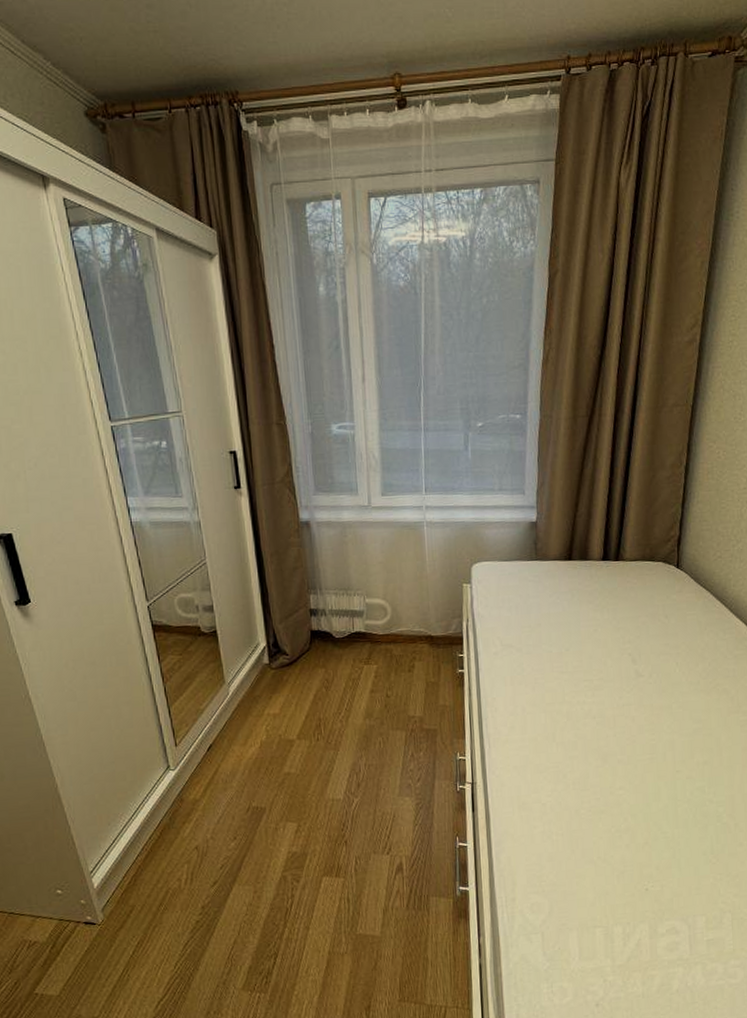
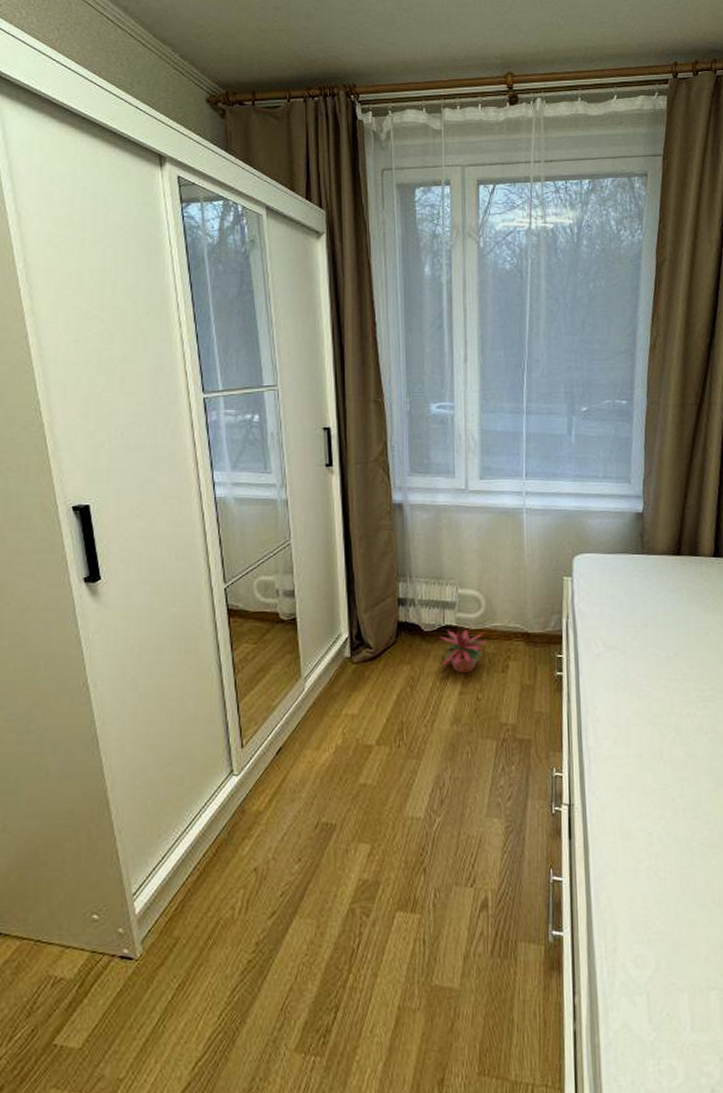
potted plant: none [350,635,395,675] -> present [439,629,488,674]

